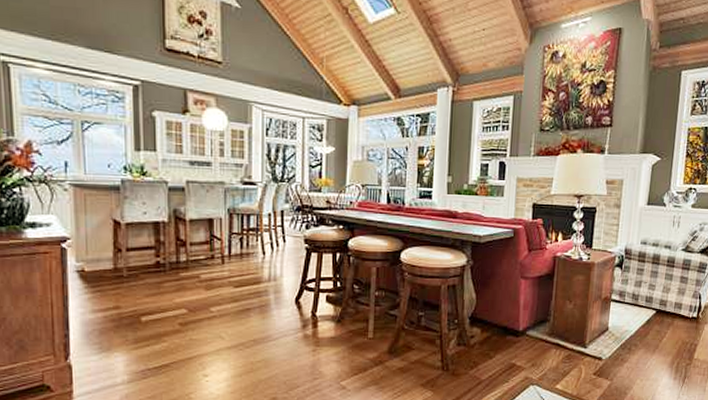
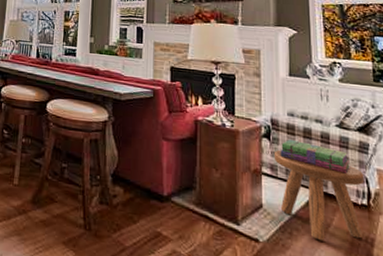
stool: none [623,277,699,352] -> present [273,149,365,241]
stack of books: none [629,266,689,292] -> present [280,139,350,174]

